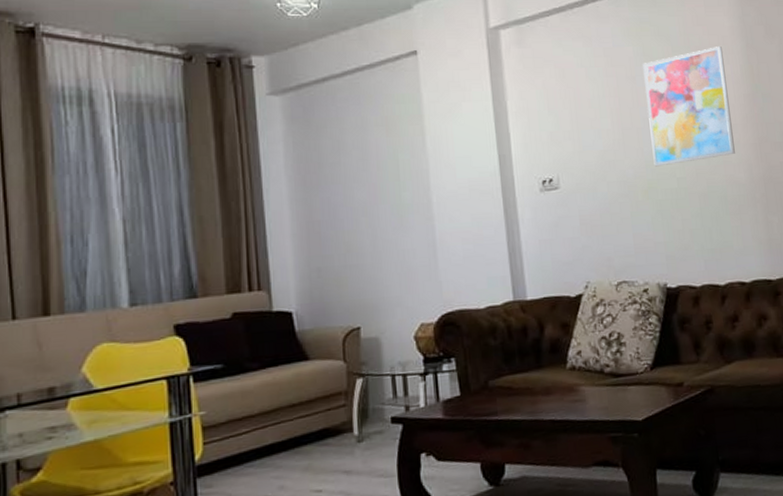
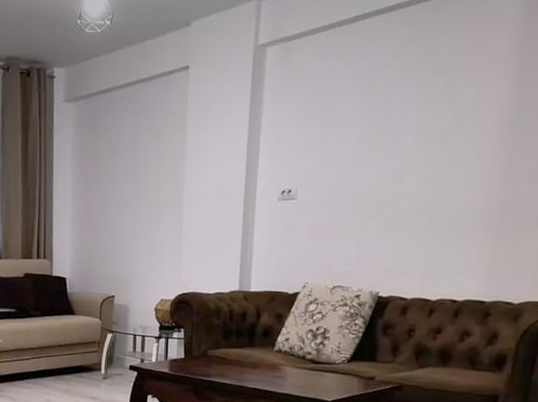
wall art: present [643,46,735,167] -> none [391,68,493,186]

